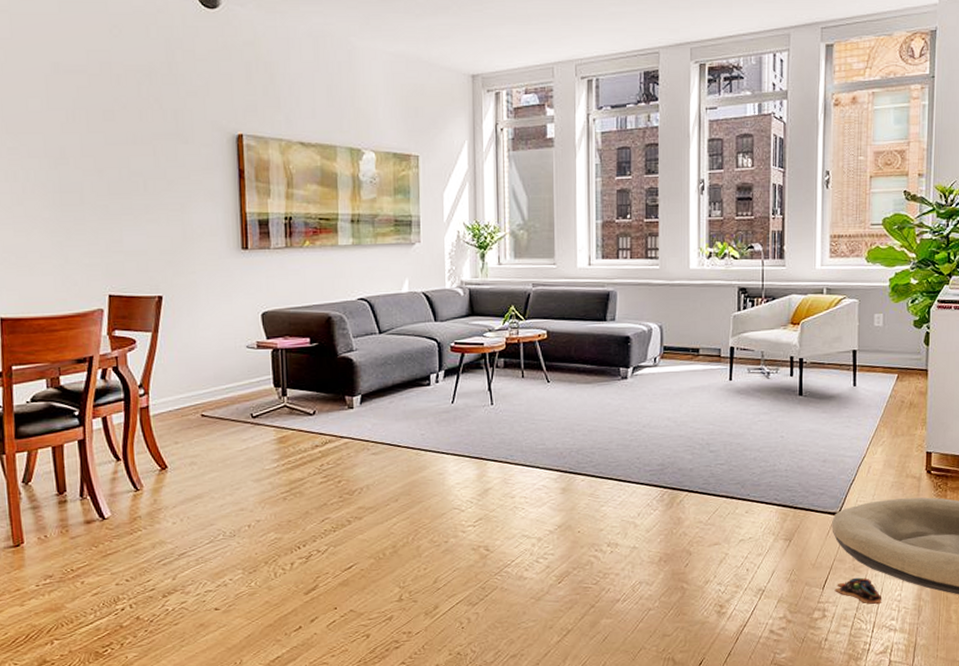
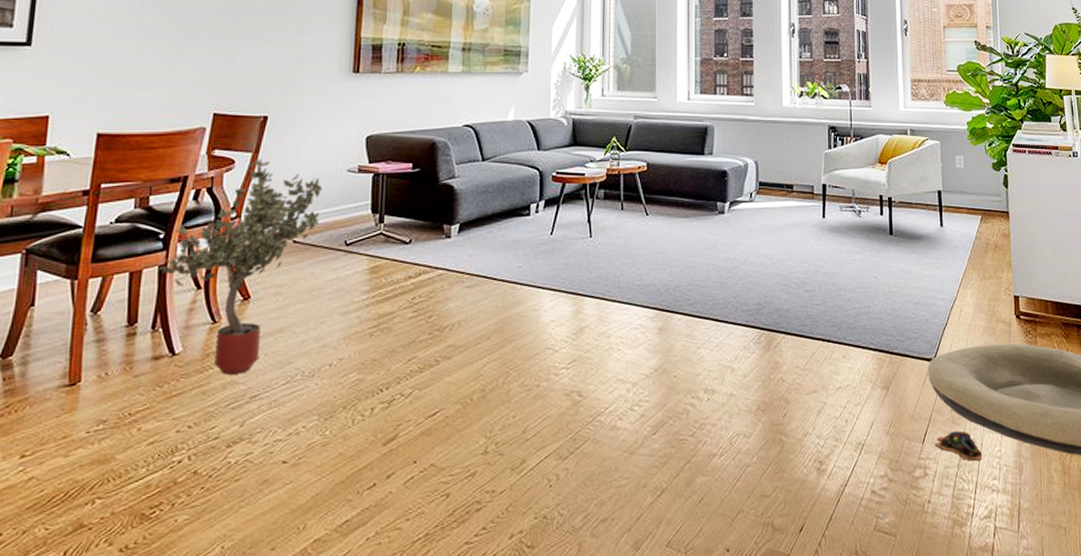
potted tree: none [78,338,225,536] -> present [158,159,323,375]

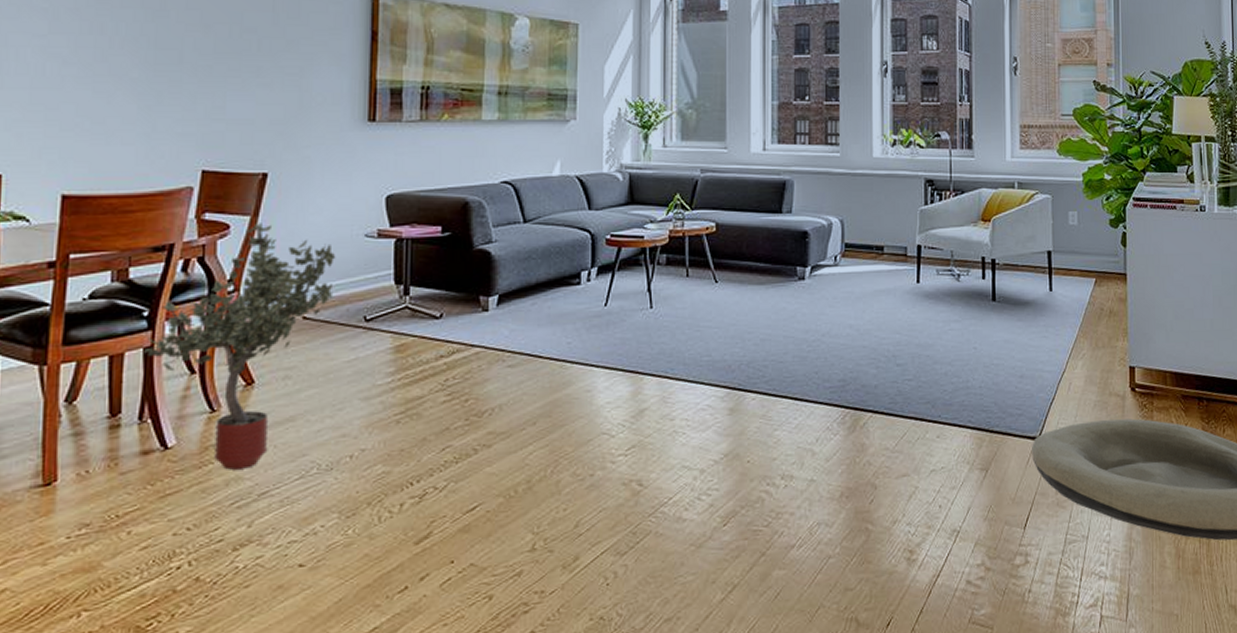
dog toy: present [934,430,982,461] -> none [1037,514,1089,546]

